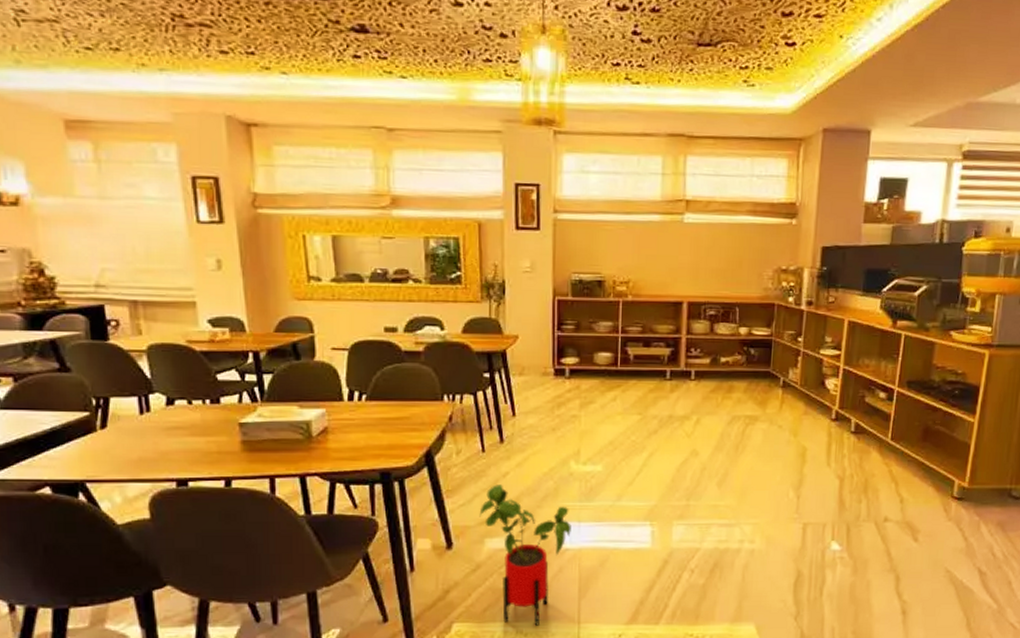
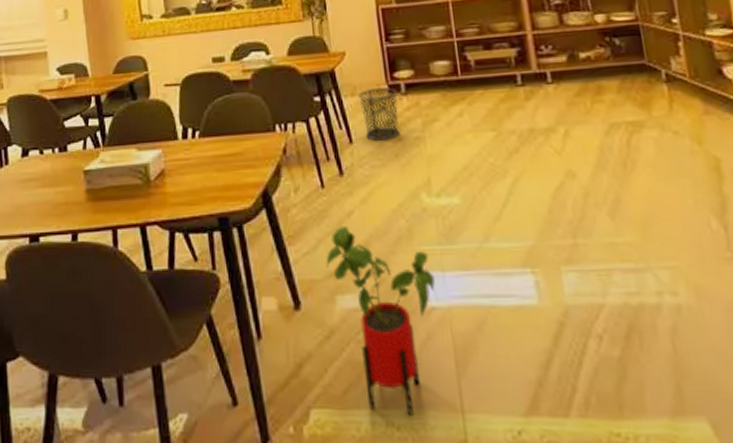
waste bin: none [526,371,562,417] -> present [358,88,400,142]

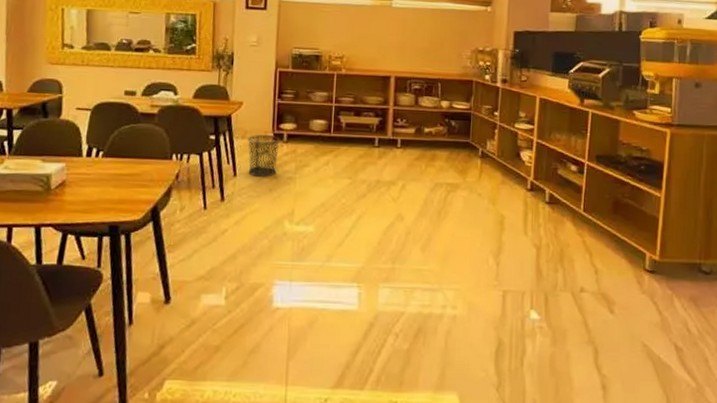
house plant: present [325,226,435,415] -> none [197,241,283,386]

